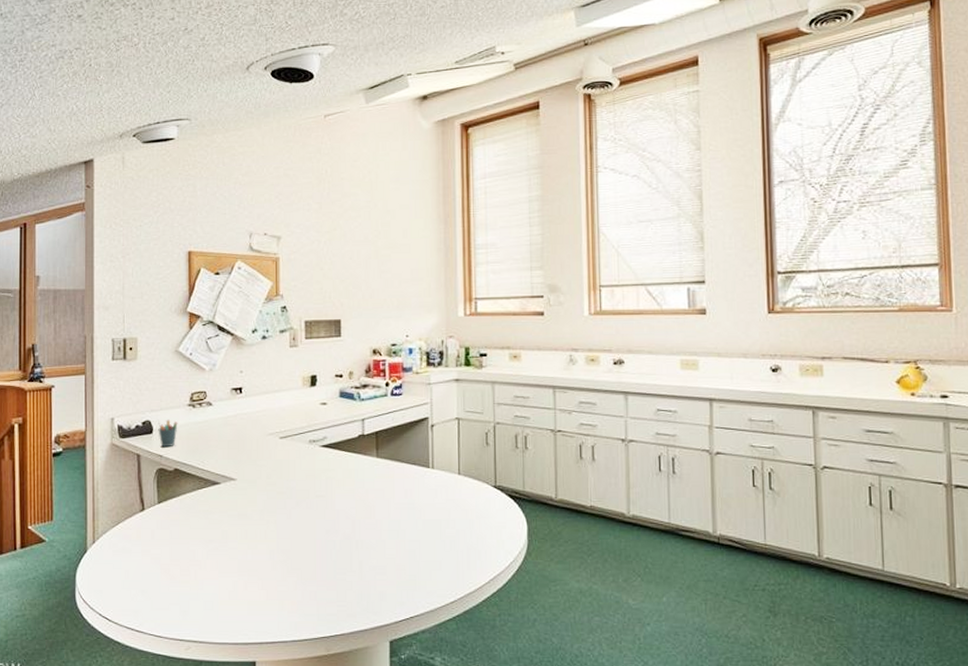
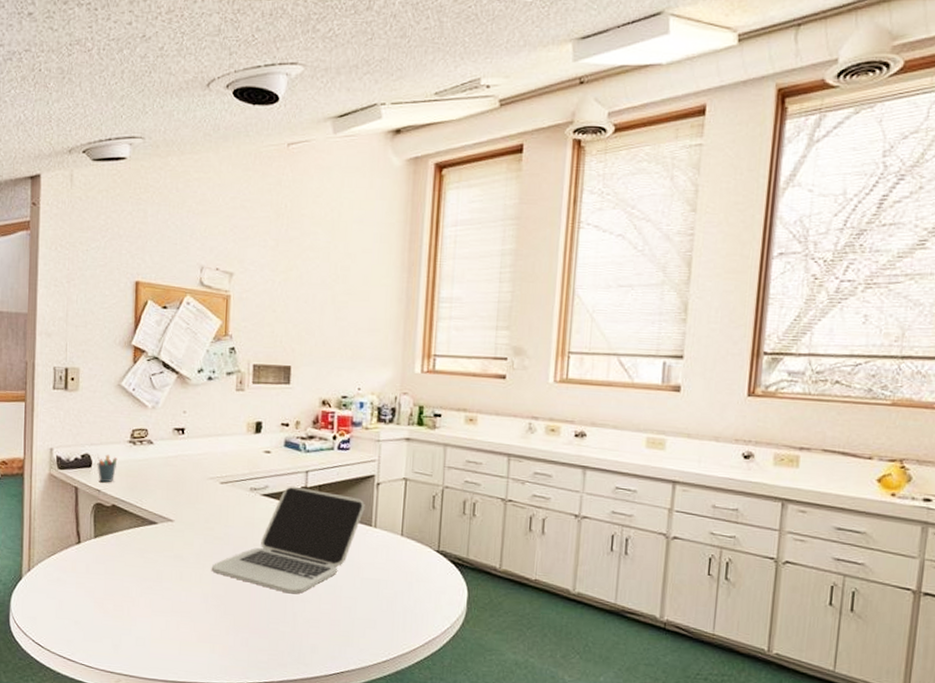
laptop: none [275,435,422,542] -> present [211,486,365,594]

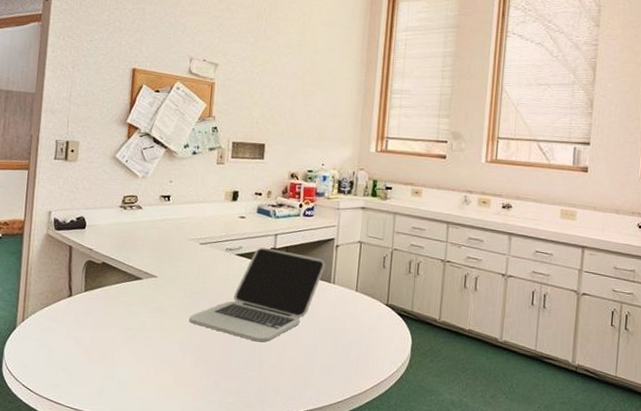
pen holder: present [97,454,118,483] -> none [90,217,109,243]

